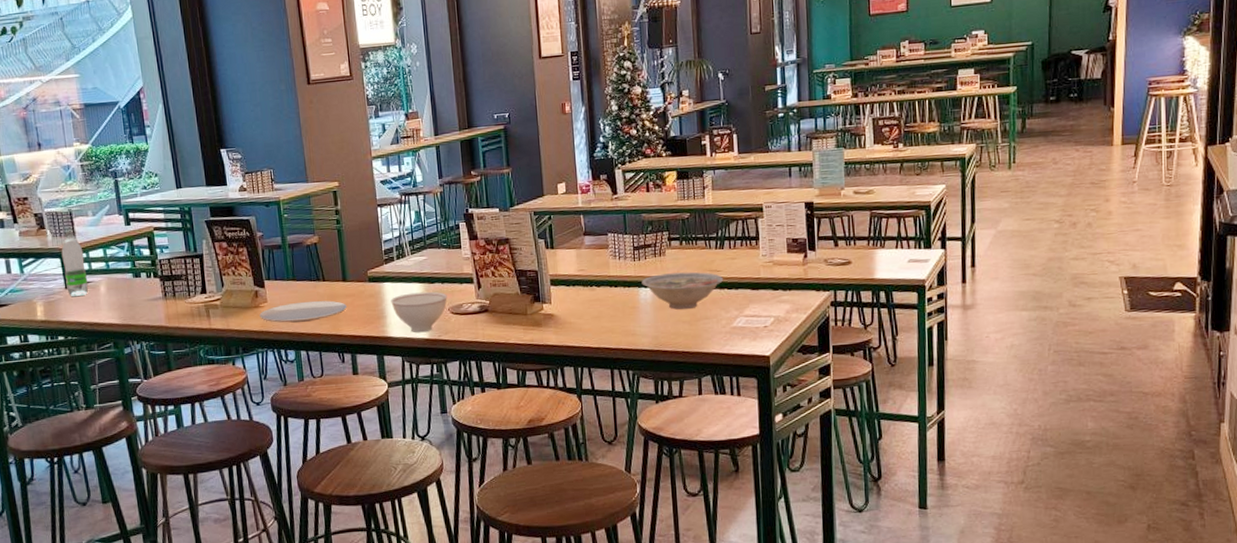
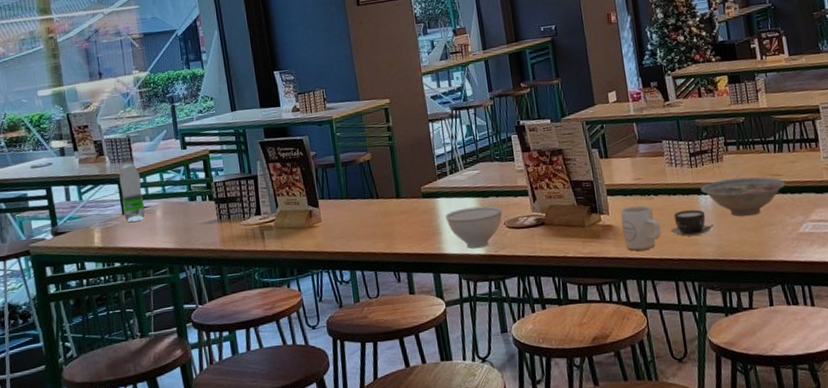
plate: present [259,300,347,323] -> none [314,218,401,243]
mug: none [562,296,601,339] -> present [620,205,662,251]
teacup: none [609,302,651,327] -> present [670,209,714,237]

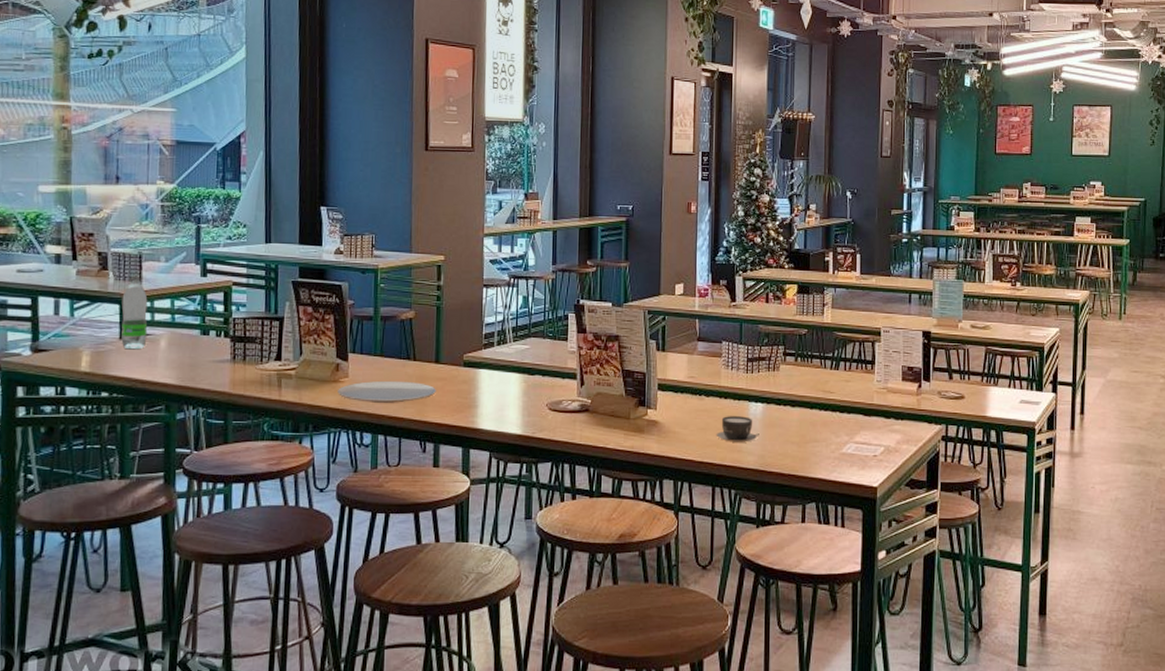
plate: none [314,218,401,243] -> present [337,380,436,403]
bowl: present [445,205,503,248] -> none [485,383,547,427]
mug: present [620,205,662,251] -> none [668,404,707,451]
soup bowl: present [700,177,786,217] -> none [752,390,837,430]

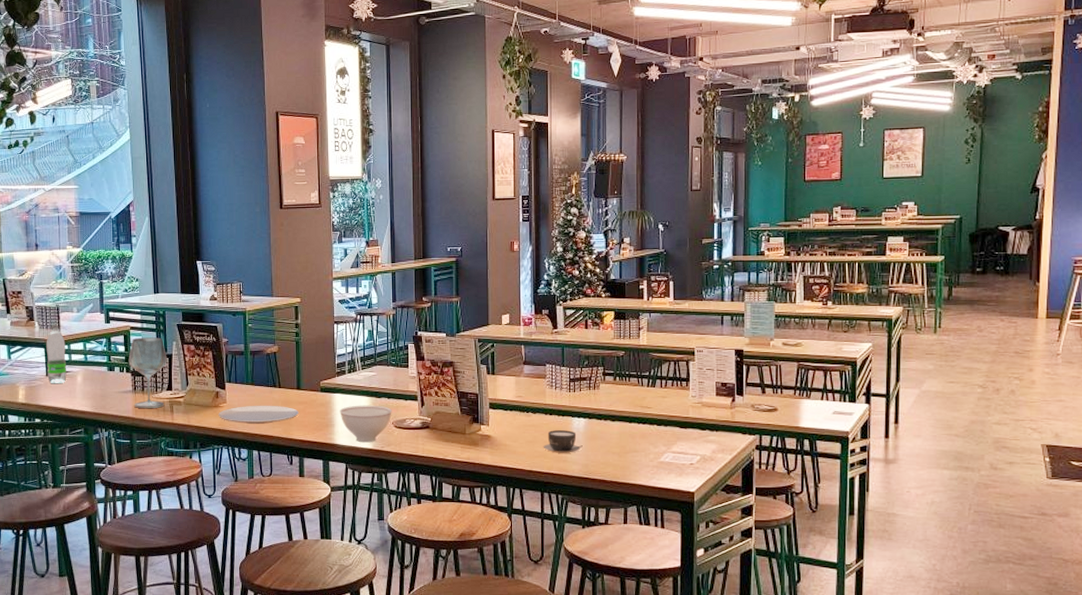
wine glass: none [228,295,278,383] -> present [128,337,167,409]
bowl: none [485,383,547,427] -> present [340,405,392,442]

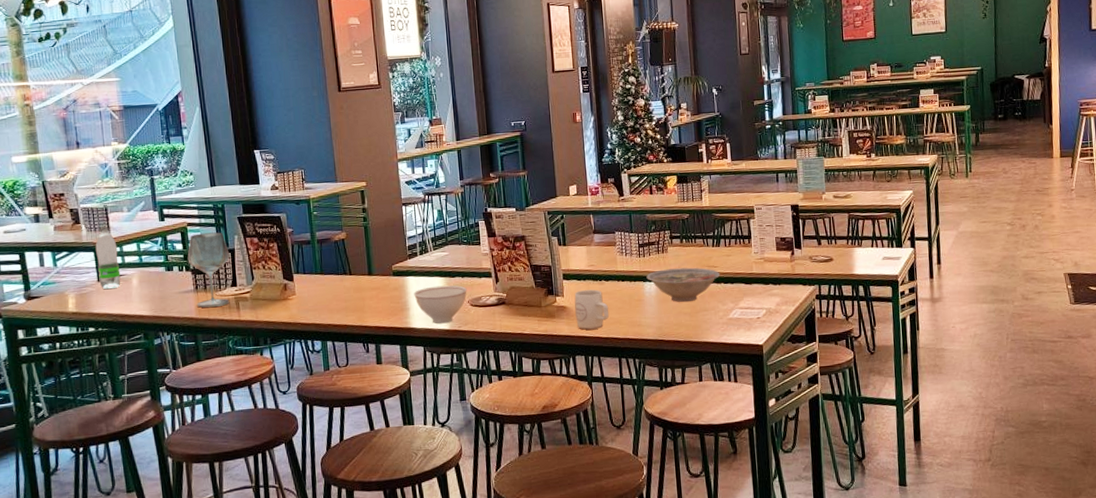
plate: present [218,405,299,424] -> none [288,293,372,315]
mug: none [499,421,535,461] -> present [574,289,610,330]
teacup: present [543,430,583,453] -> none [617,295,656,318]
soup bowl: none [575,406,654,442] -> present [646,267,721,303]

